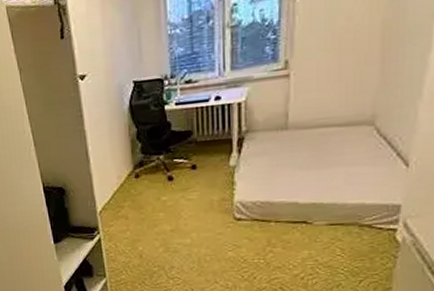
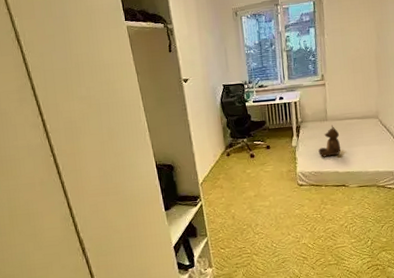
teddy bear: none [269,135,306,182] -> present [318,124,341,157]

